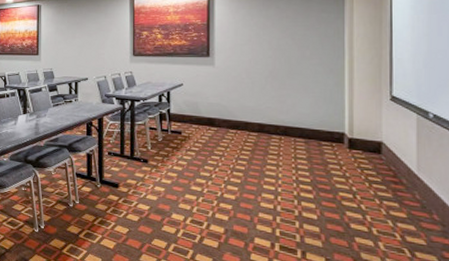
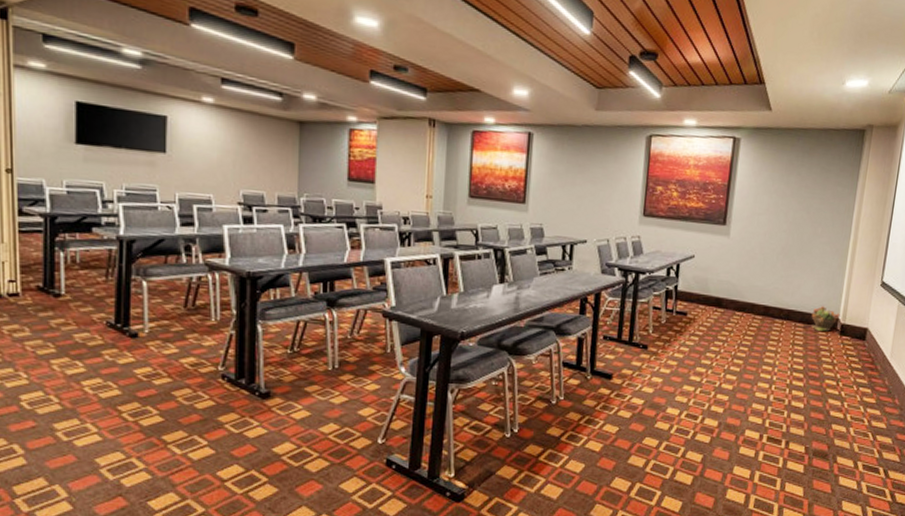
potted plant: none [312,122,346,146] -> present [811,306,840,331]

